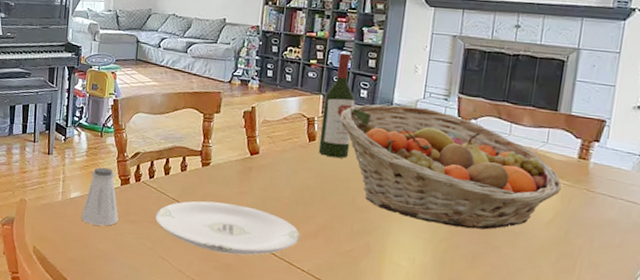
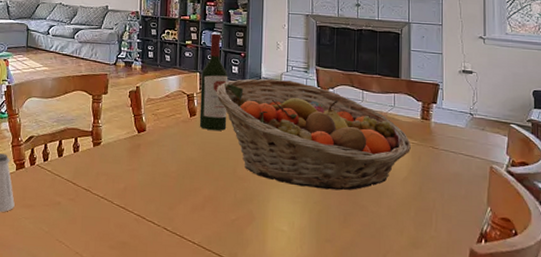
plate: present [155,201,300,255] -> none [50,180,188,232]

